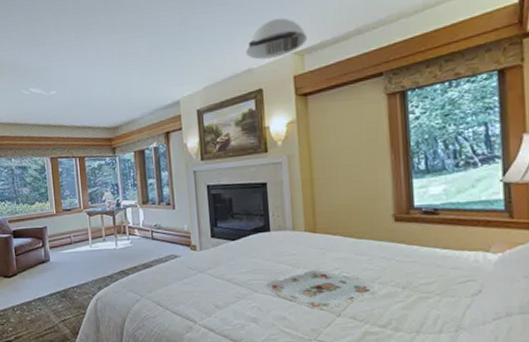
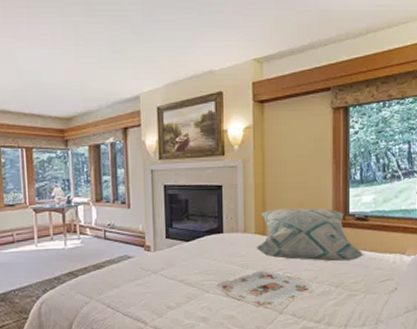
ceiling light: present [246,18,308,60] -> none [208,23,267,62]
decorative pillow: none [307,202,436,260] -> present [256,208,364,262]

